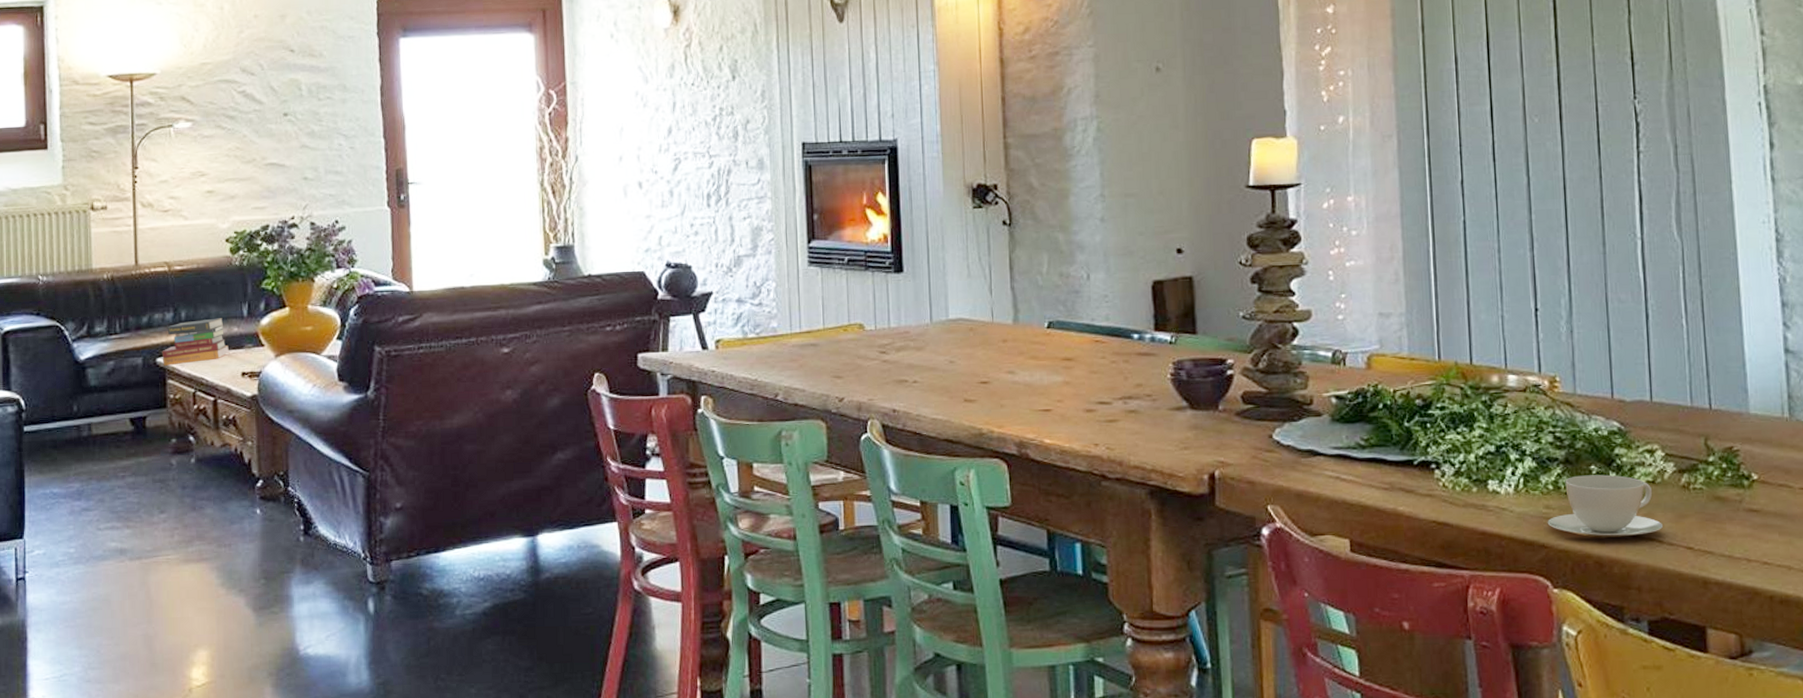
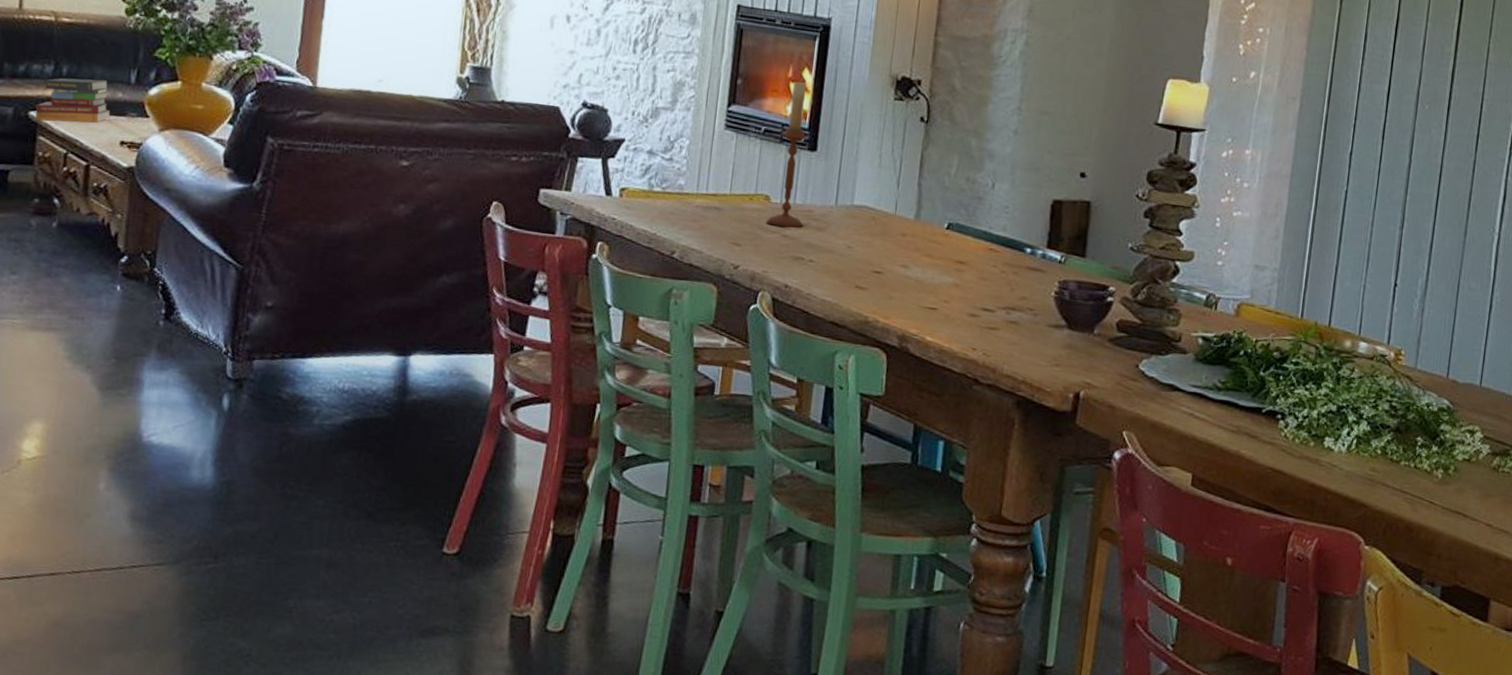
candlestick: none [863,203,902,353] -> present [765,78,808,228]
teacup: present [1547,474,1664,538] -> none [1370,444,1471,508]

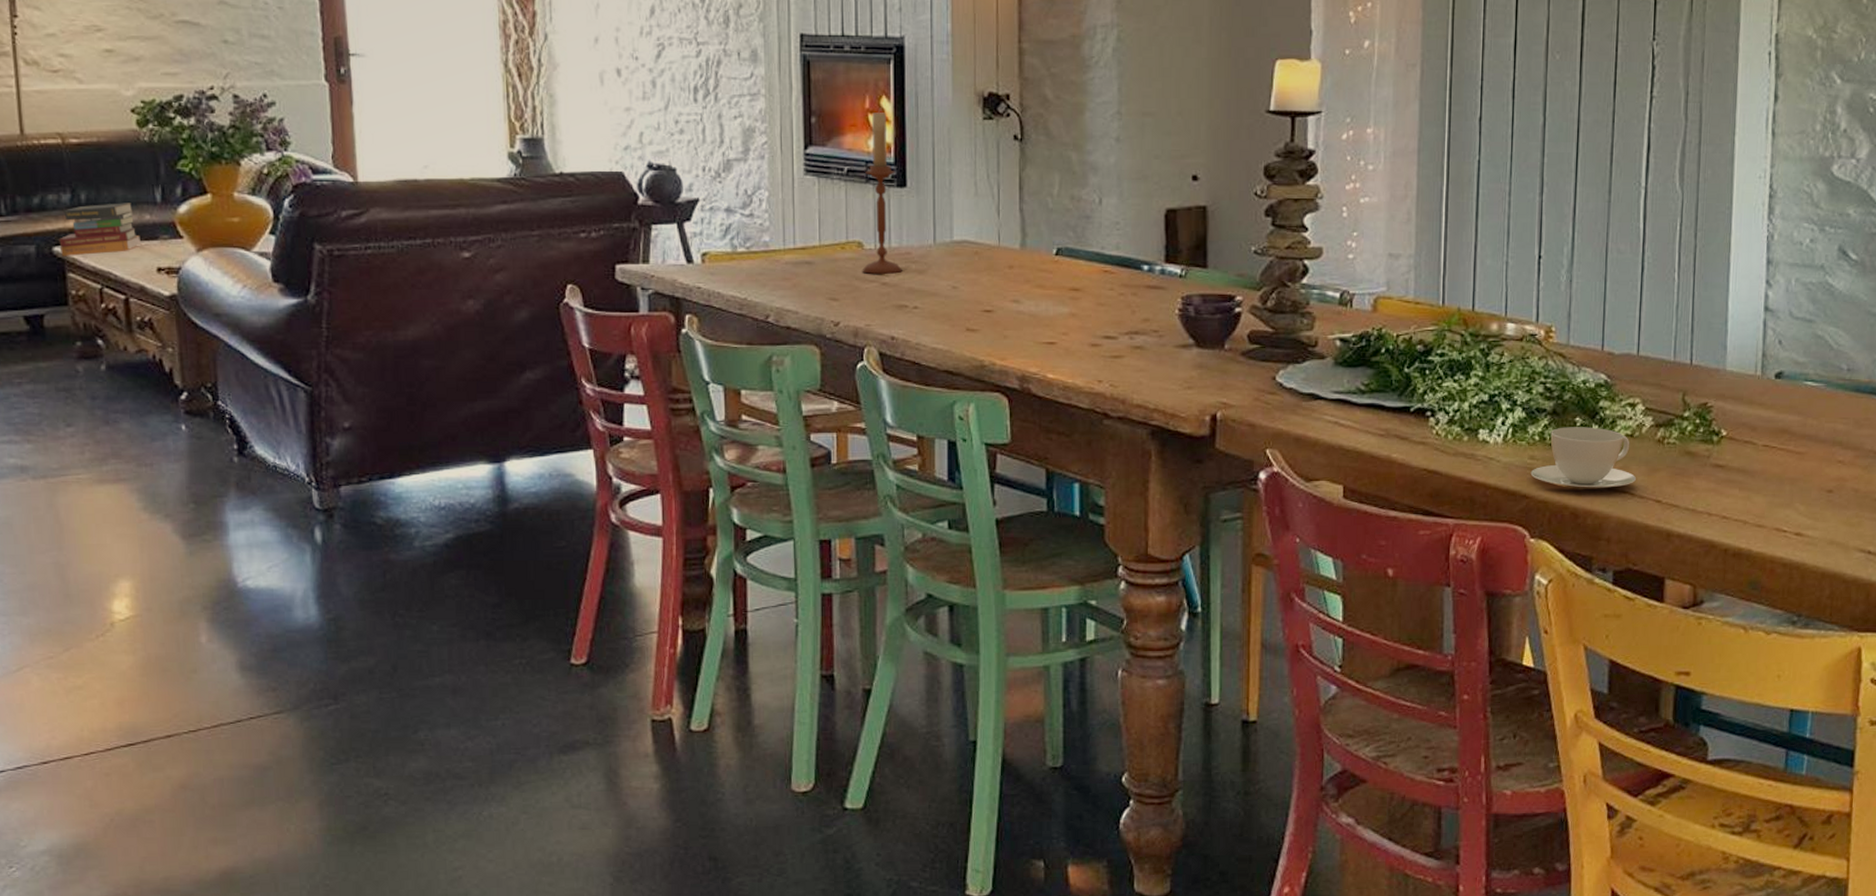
teacup: none [1370,444,1471,508] -> present [1530,427,1637,489]

